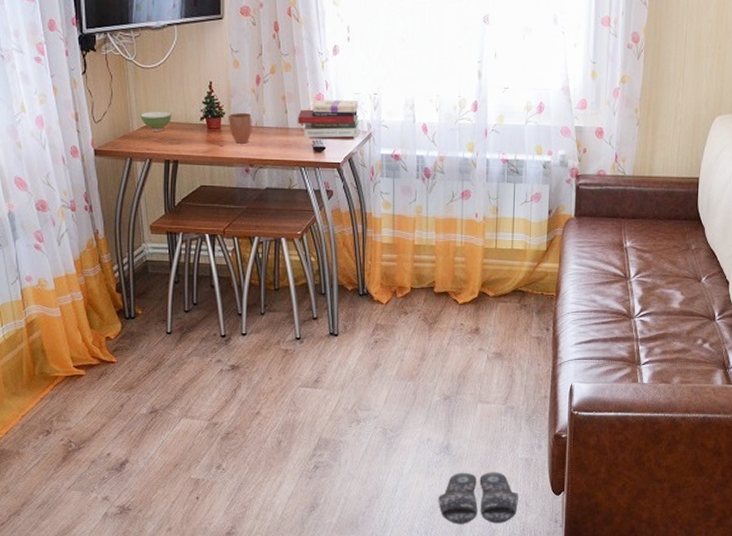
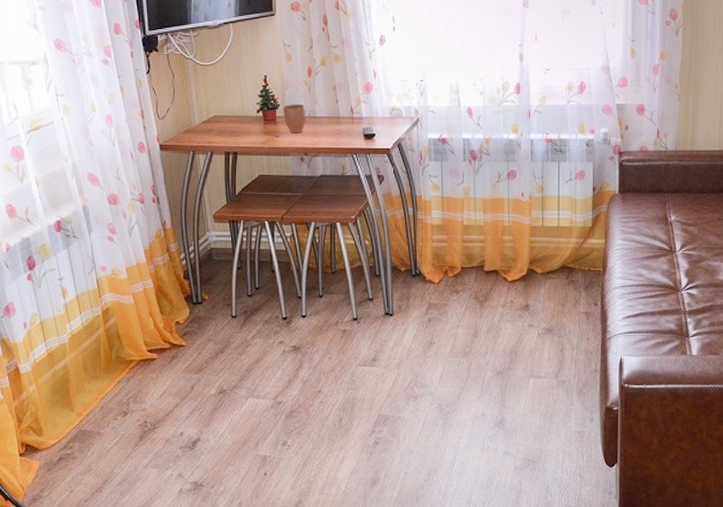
bowl: present [140,111,173,131] -> none [201,105,231,125]
books: present [298,99,361,139] -> none [348,88,409,126]
slippers: present [438,472,518,524] -> none [494,445,572,497]

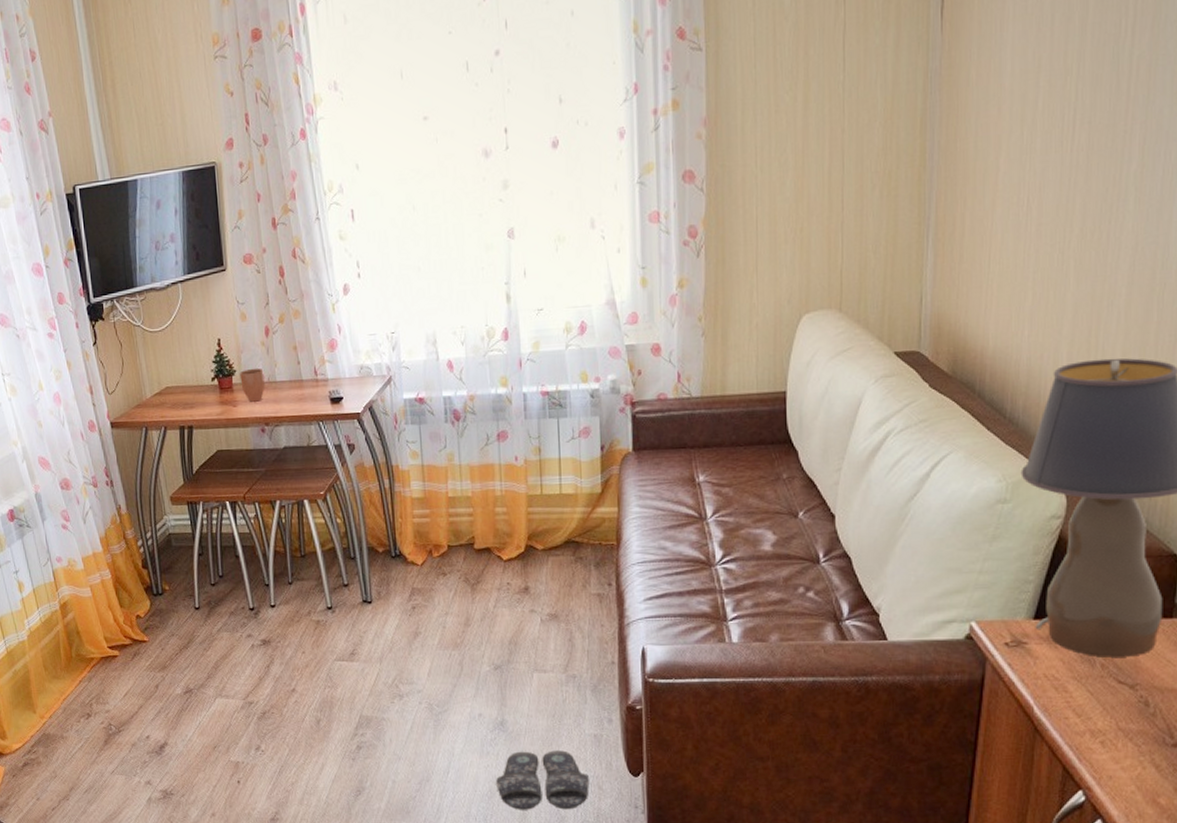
slippers: none [494,445,572,497] -> present [496,750,589,810]

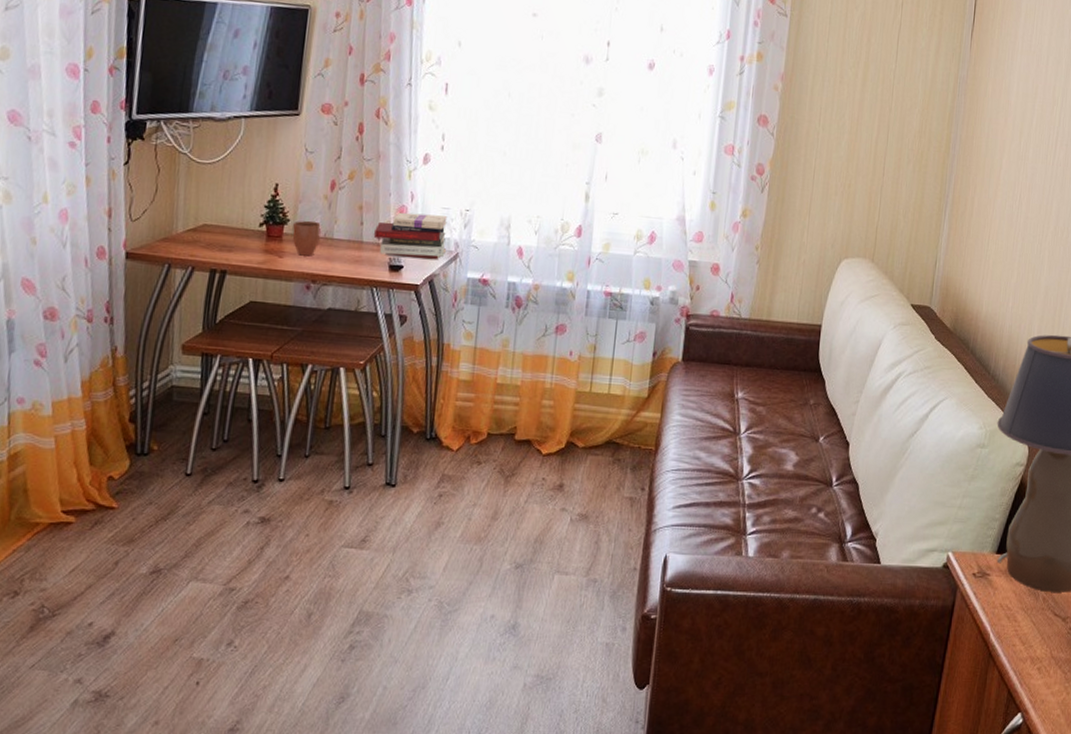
books: none [311,342,380,389] -> present [374,212,448,259]
slippers: present [496,750,589,810] -> none [497,658,595,724]

